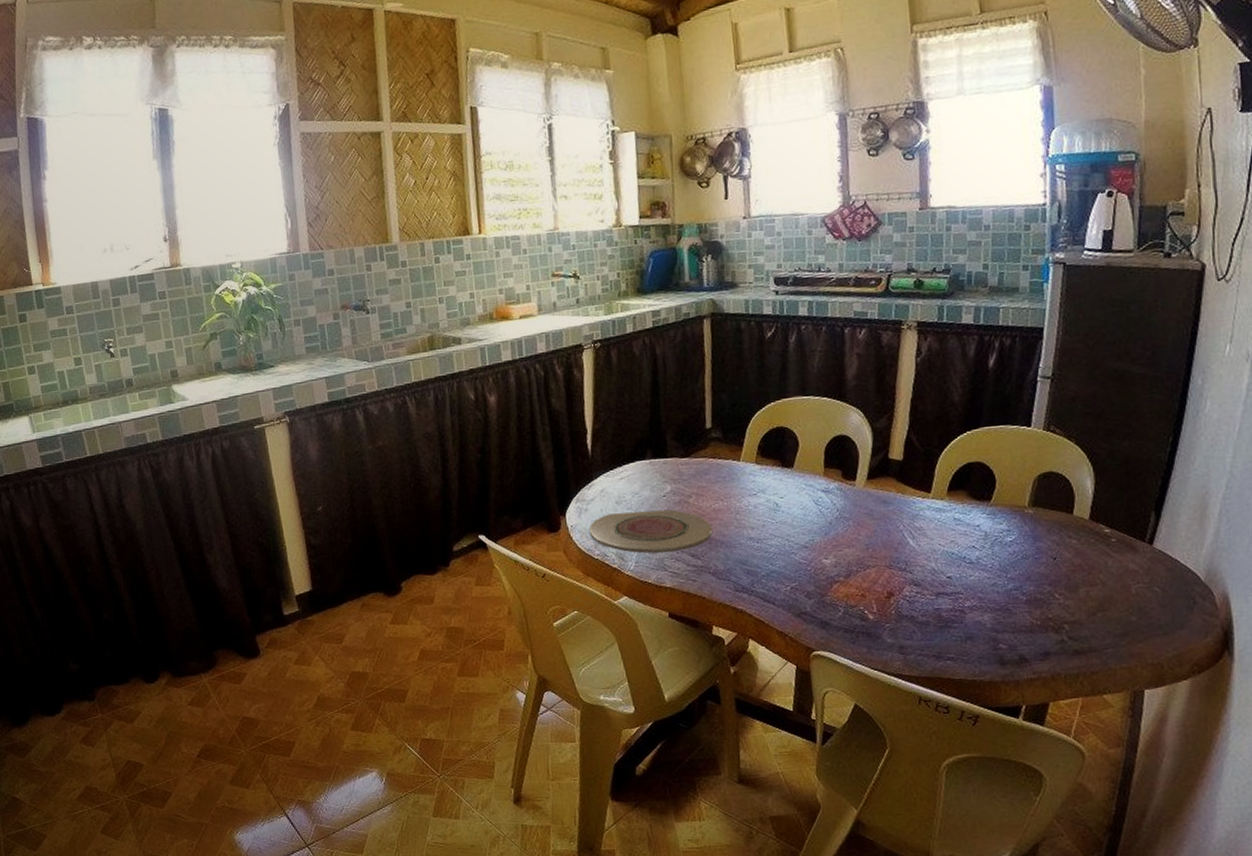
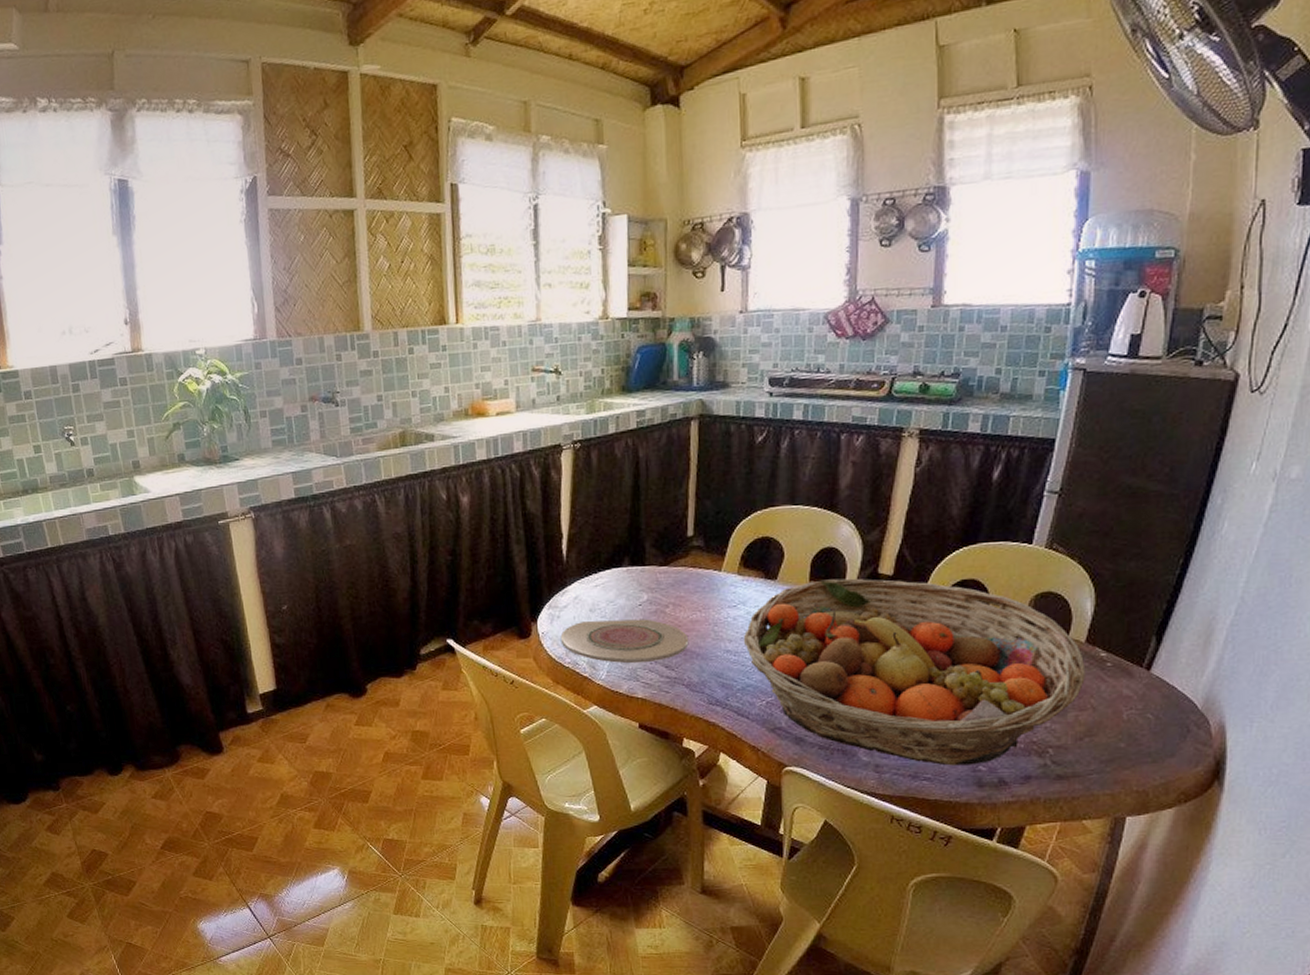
fruit basket: none [764,464,1093,645] -> present [743,578,1086,766]

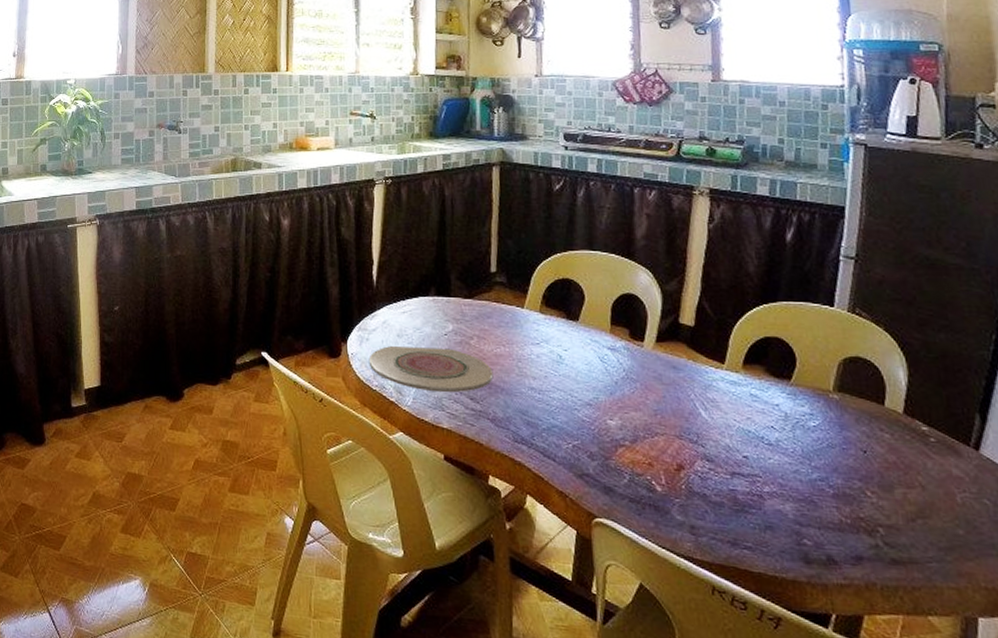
fruit basket: present [743,578,1086,766] -> none [547,325,909,538]

